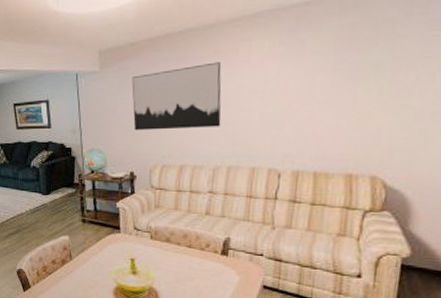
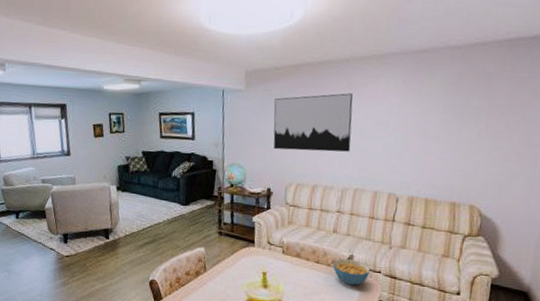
cereal bowl: none [206,241,251,270] -> present [332,258,371,285]

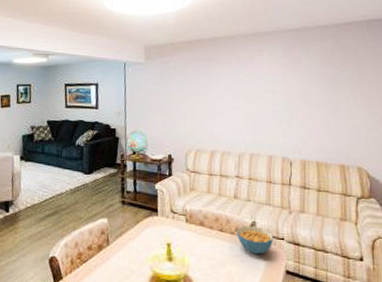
wall art: present [273,93,353,152] -> none [171,65,243,119]

